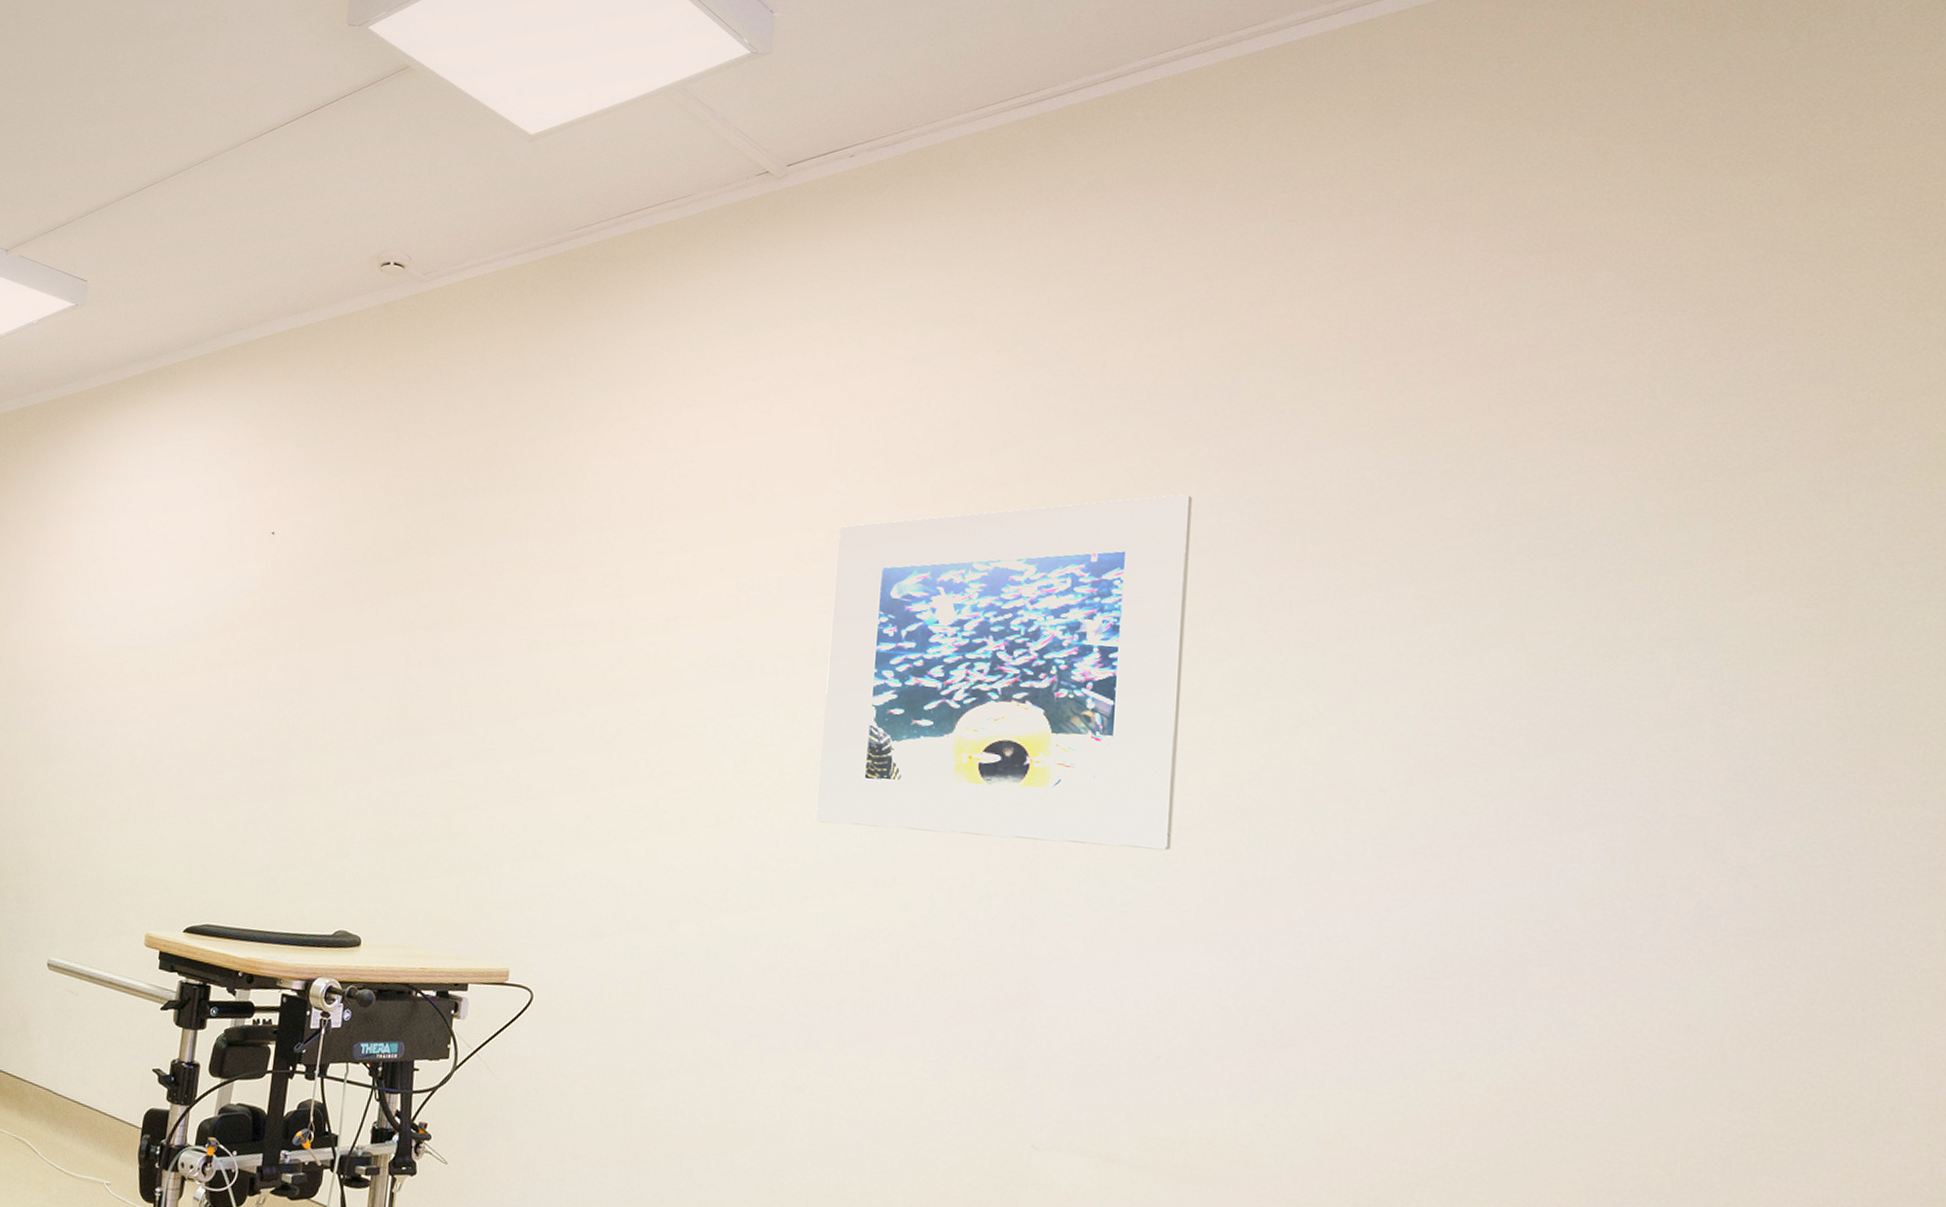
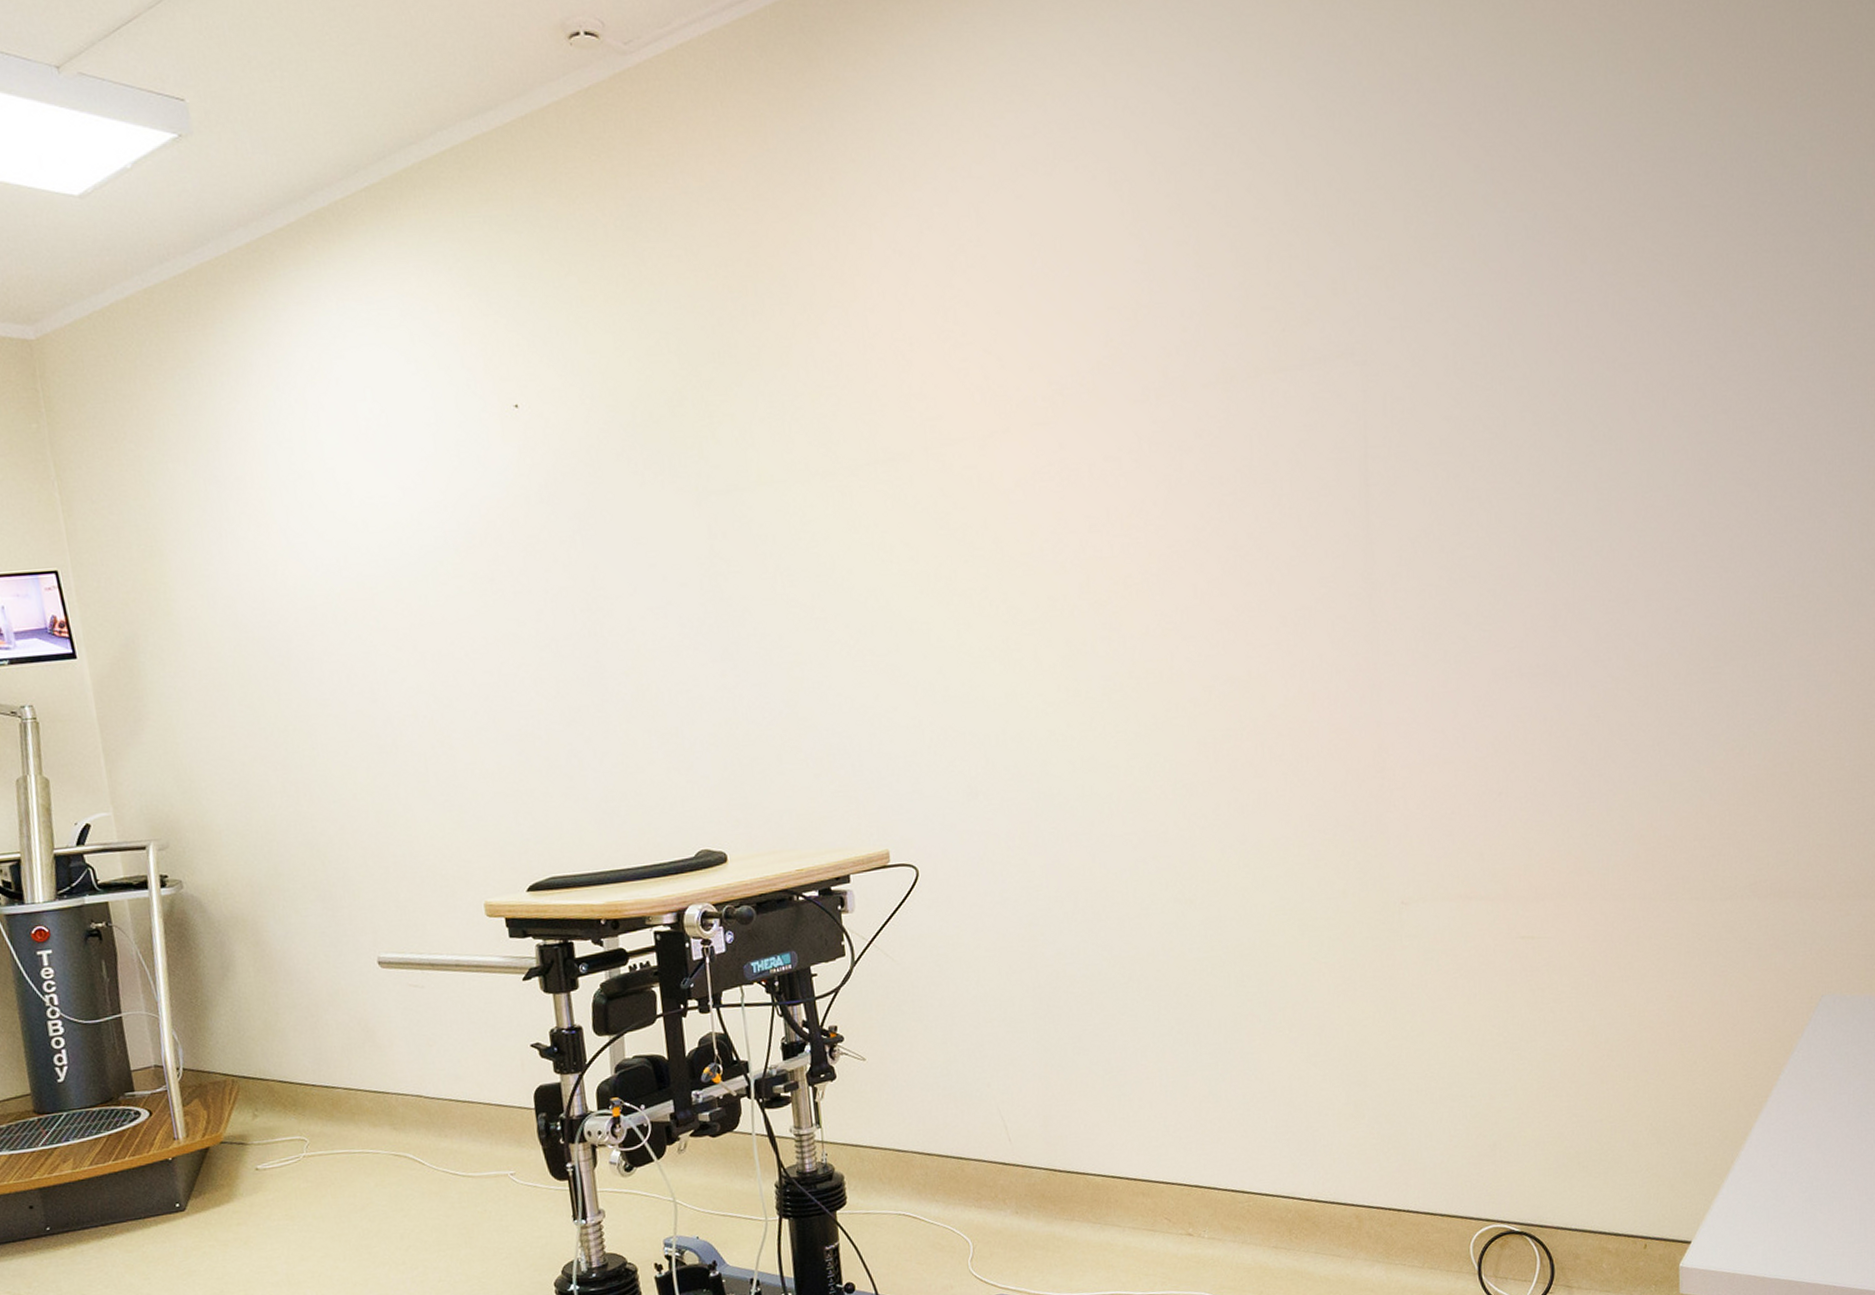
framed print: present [815,494,1193,851] -> none [1145,214,1493,630]

